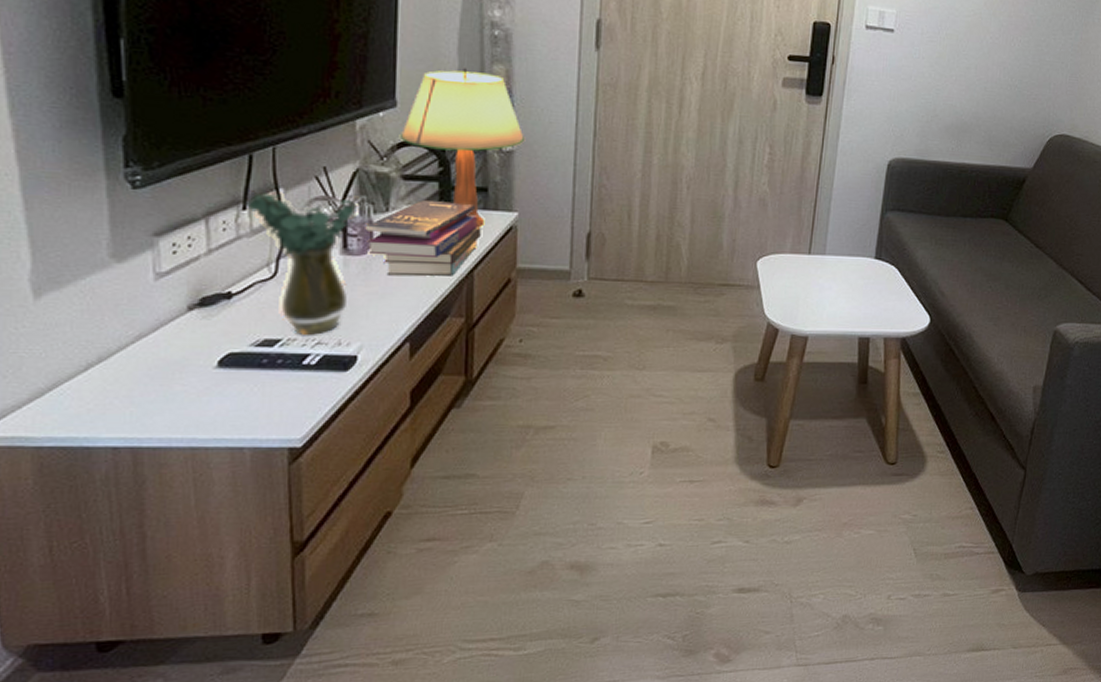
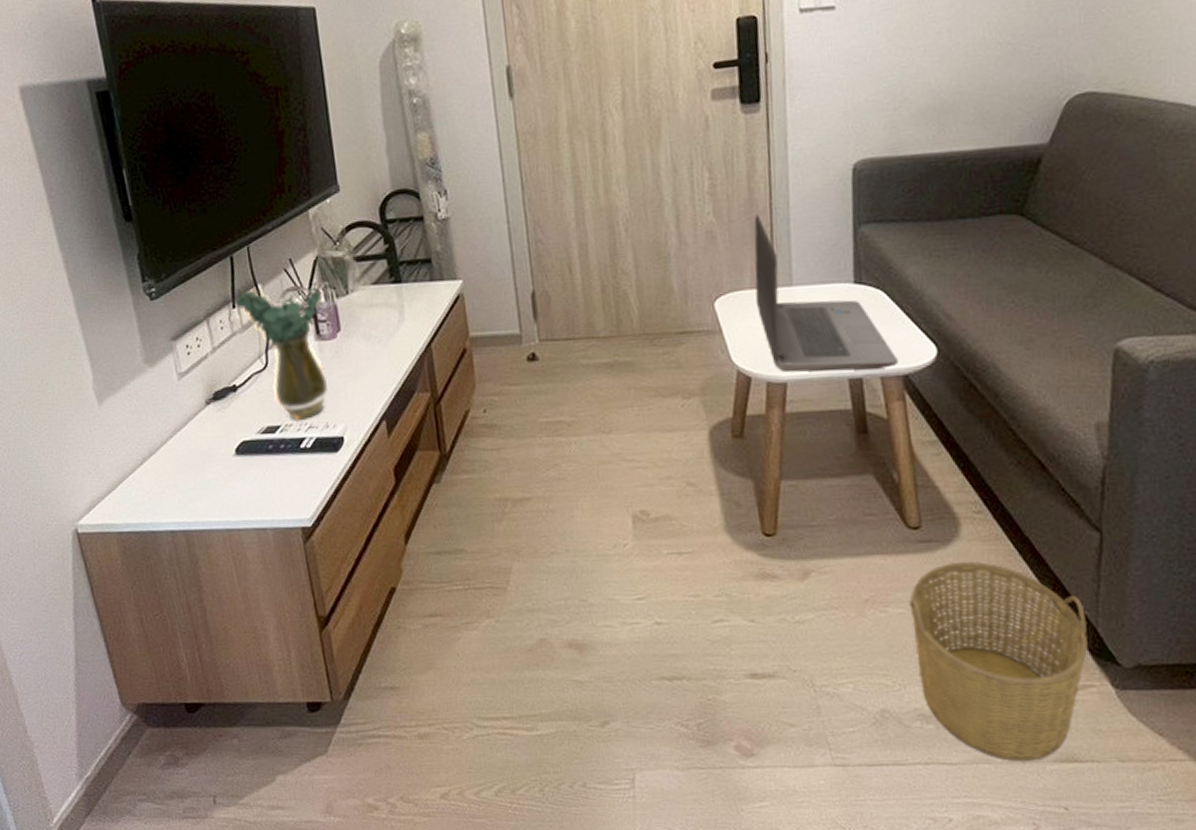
books: present [365,199,481,276] -> none [331,277,432,357]
table lamp: present [401,68,526,228] -> none [347,142,458,301]
laptop computer: none [792,190,900,331] -> present [754,214,898,373]
basket: none [877,492,1006,653] -> present [909,562,1088,761]

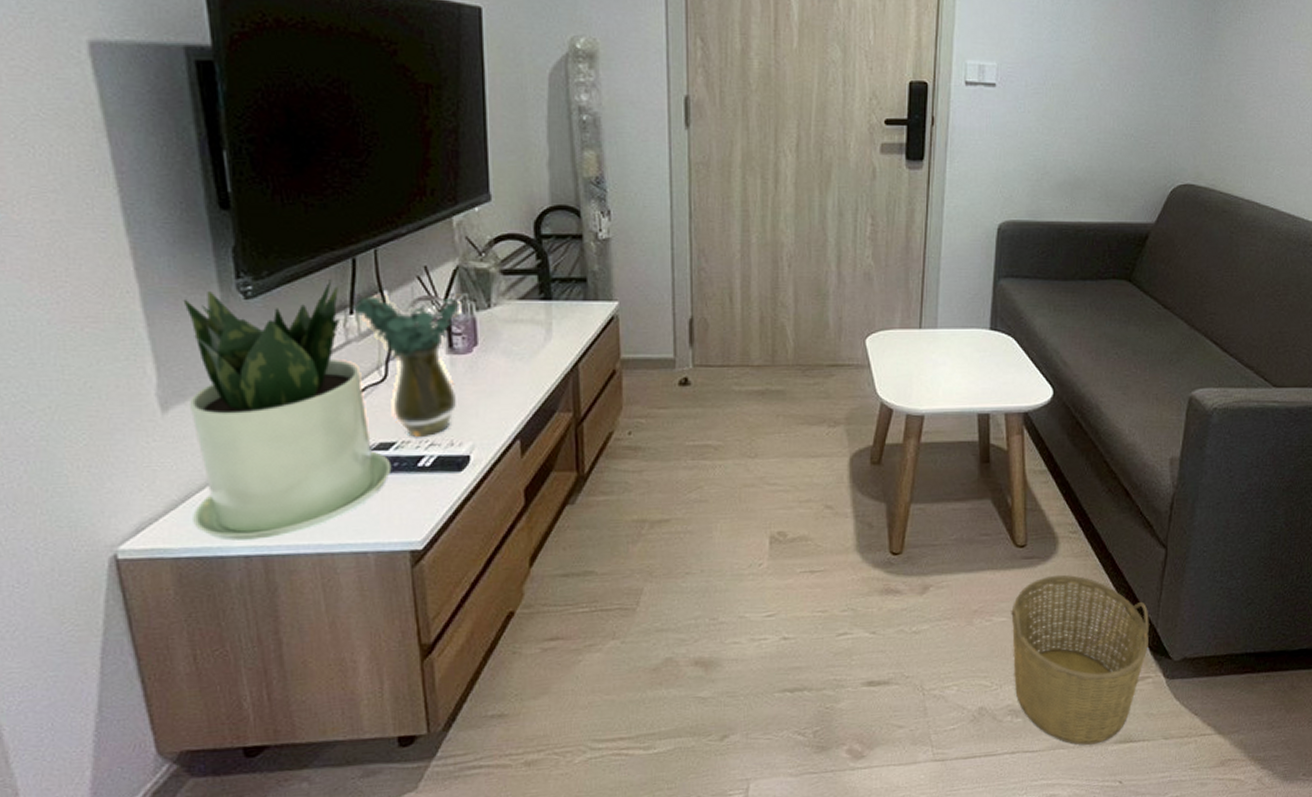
planter: none [105,277,279,517] -> present [183,279,392,541]
laptop computer: present [754,214,898,373] -> none [903,261,1021,407]

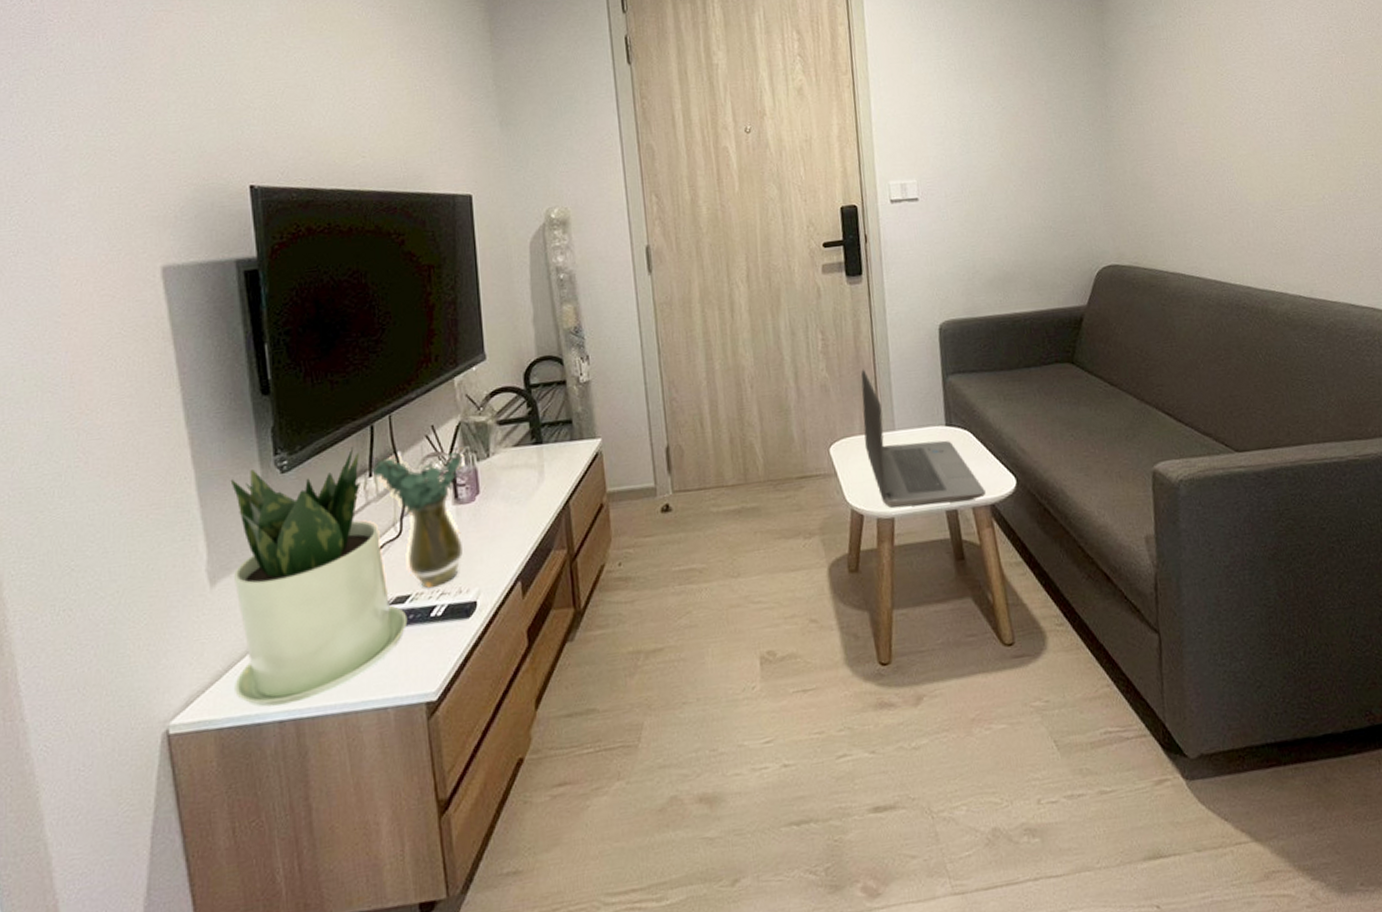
laptop computer: none [903,261,1021,407] -> present [861,369,986,509]
basket: present [1011,575,1149,745] -> none [1009,671,1161,865]

